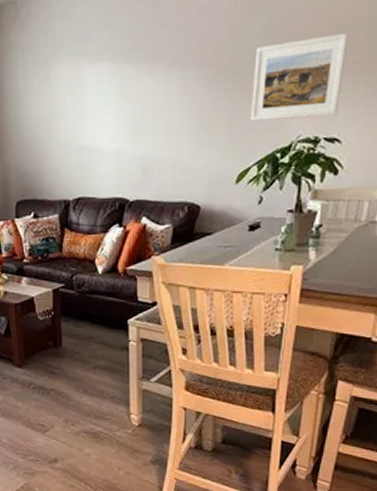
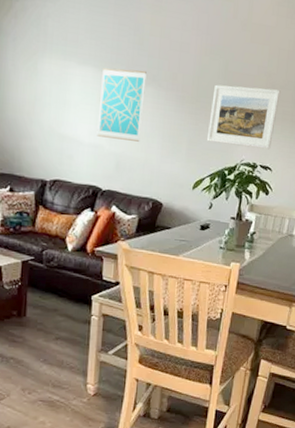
wall art: none [118,51,170,141] -> present [97,68,147,142]

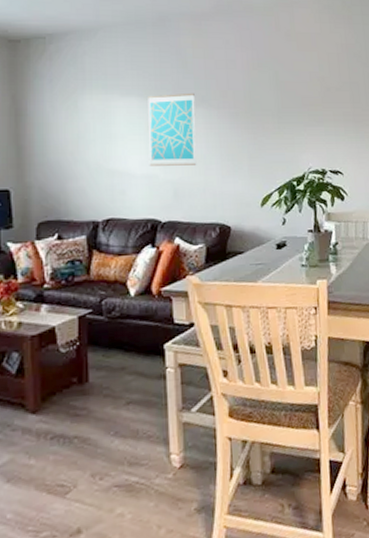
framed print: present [206,84,281,150] -> none [267,92,338,154]

